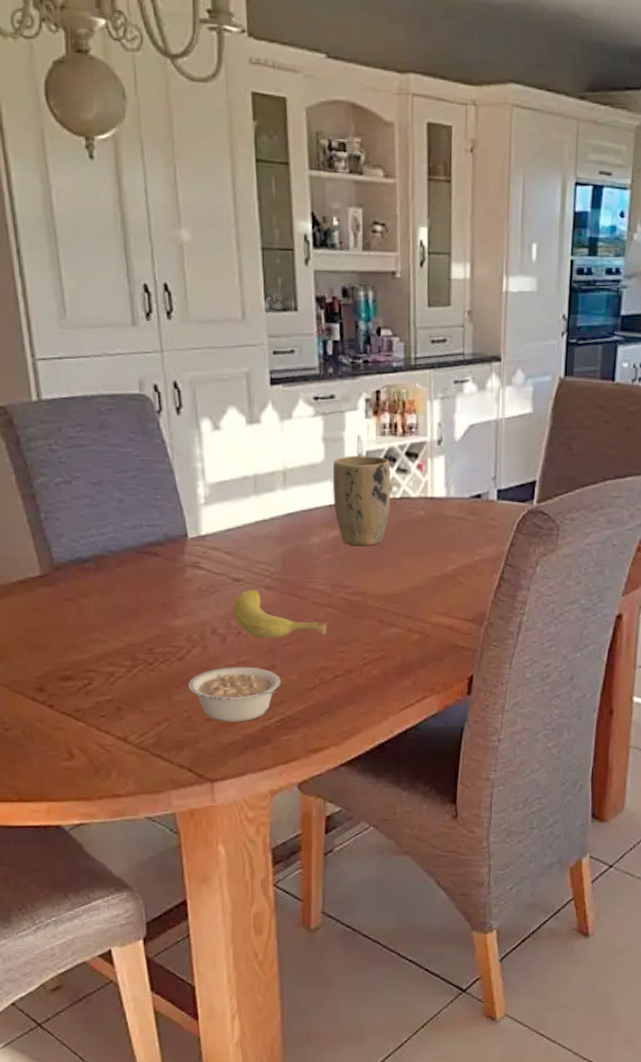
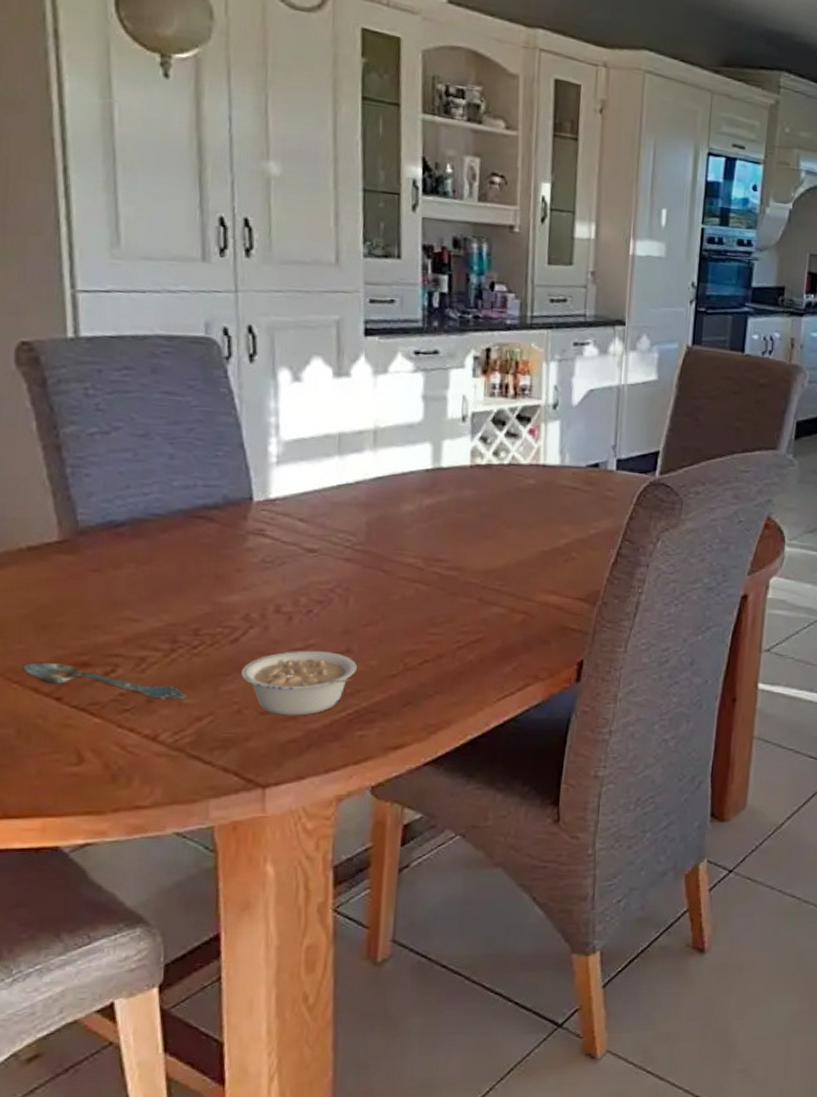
spoon: none [22,676,147,708] -> present [22,662,186,700]
fruit: present [233,589,328,638] -> none [303,561,417,618]
plant pot: present [332,455,391,547] -> none [431,416,499,516]

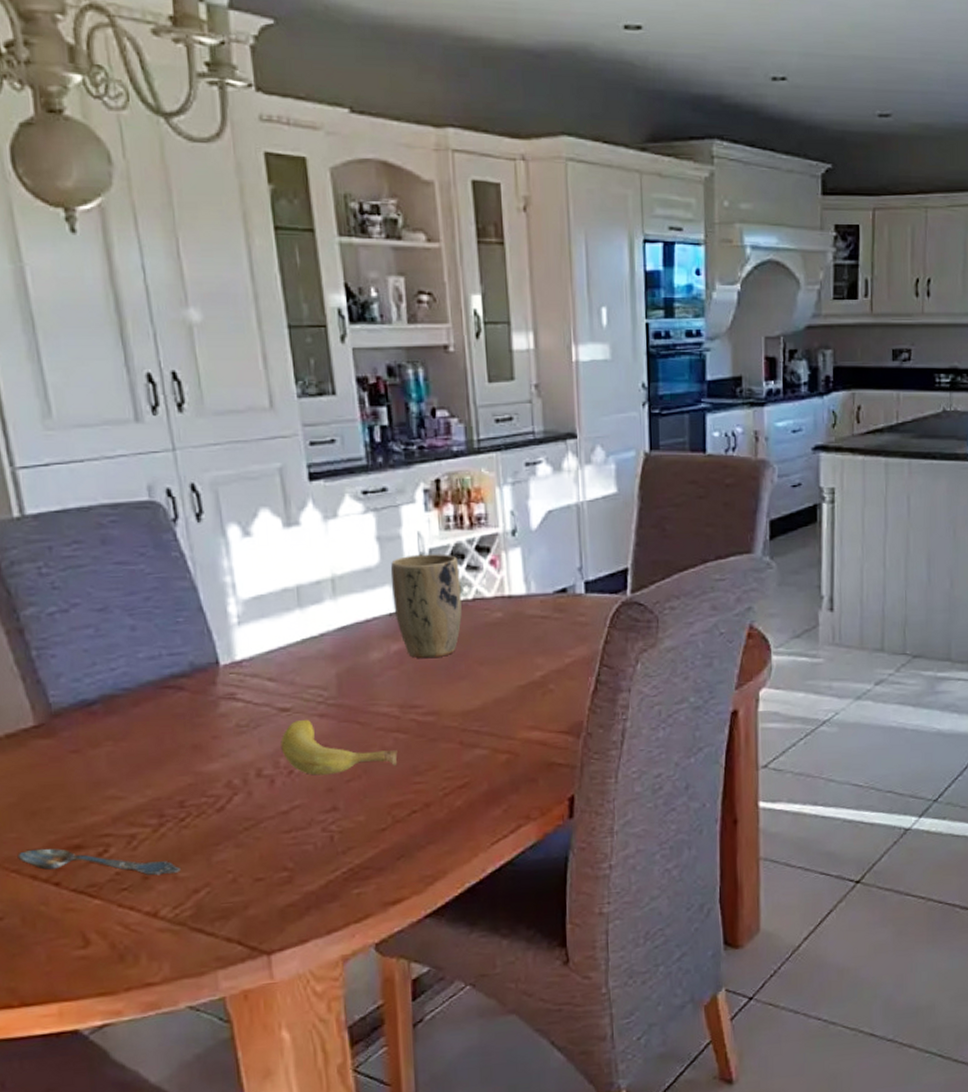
legume: present [241,650,357,716] -> none [231,811,345,881]
fruit: none [303,561,417,618] -> present [281,719,398,776]
plant pot: none [431,416,499,516] -> present [390,554,462,659]

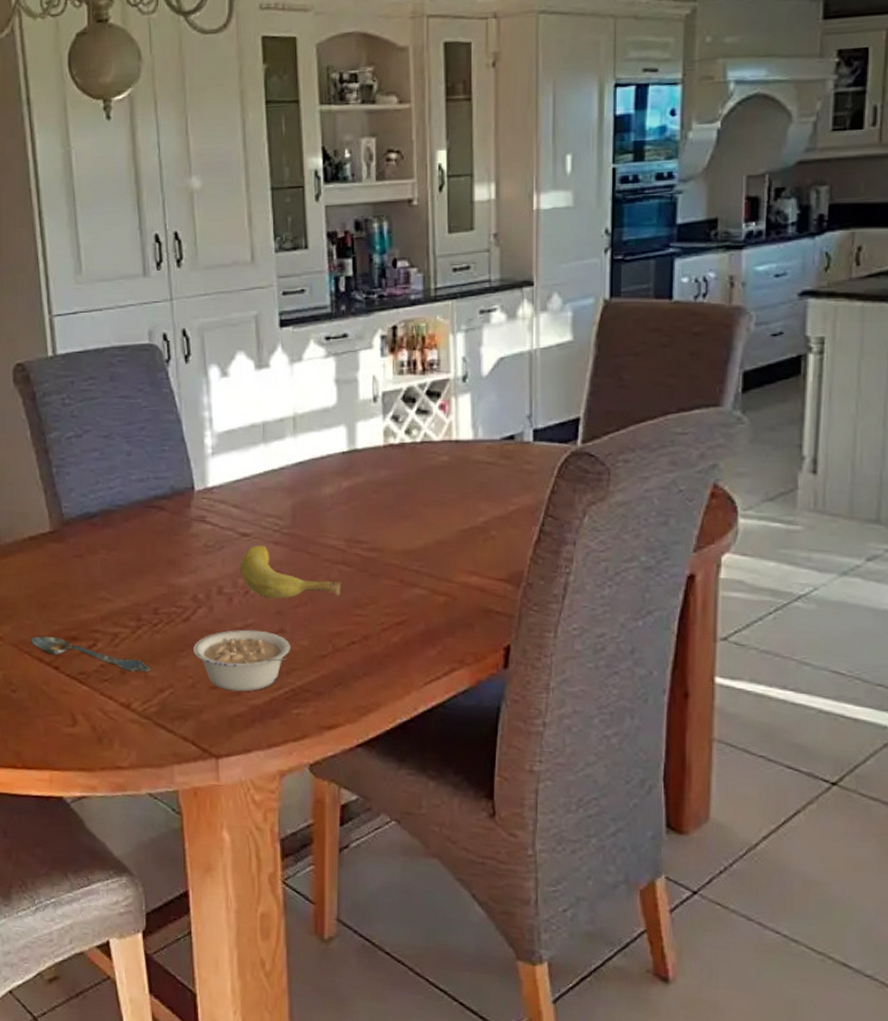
legume: none [231,811,345,881] -> present [193,629,290,692]
plant pot: present [390,554,462,659] -> none [346,397,410,497]

